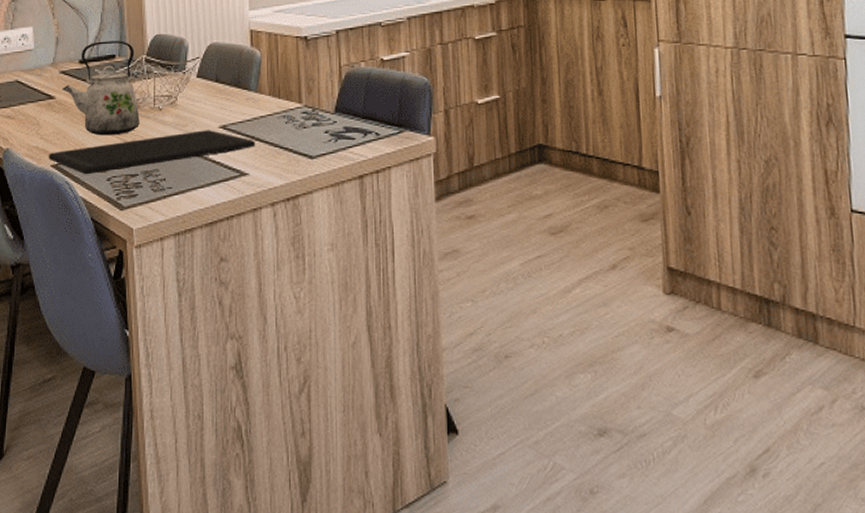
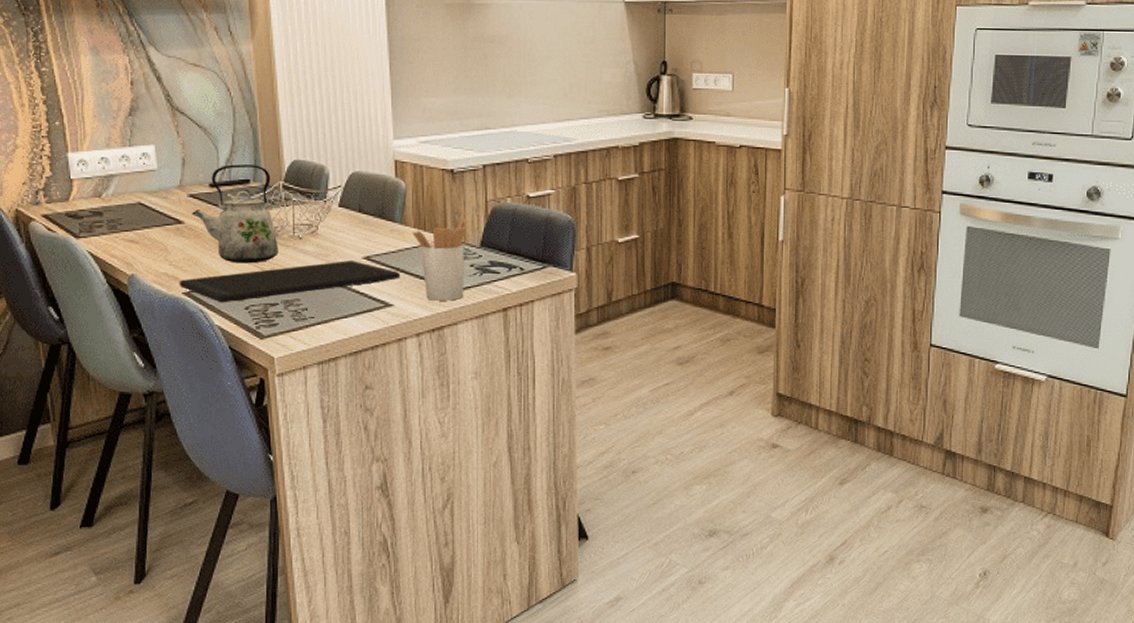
utensil holder: none [267,84,321,169] -> present [412,218,467,301]

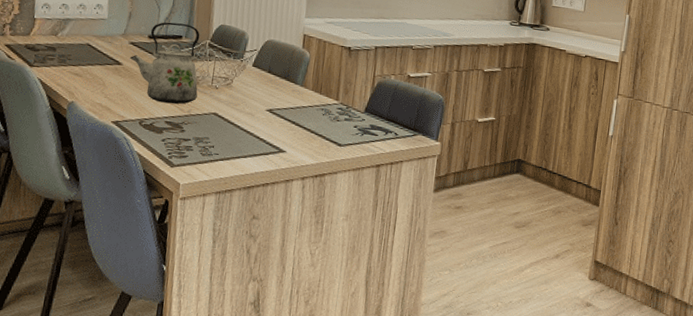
cutting board: present [179,260,401,303] -> none [110,110,296,134]
utensil holder: present [412,218,467,301] -> none [310,87,356,154]

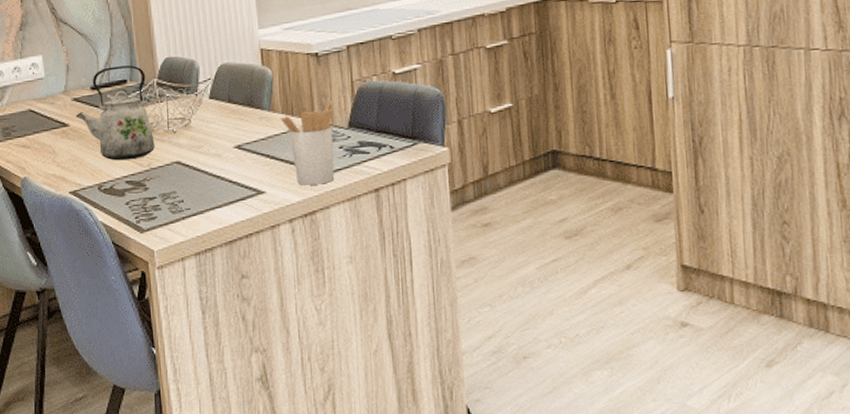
utensil holder: none [310,87,356,154] -> present [280,100,335,185]

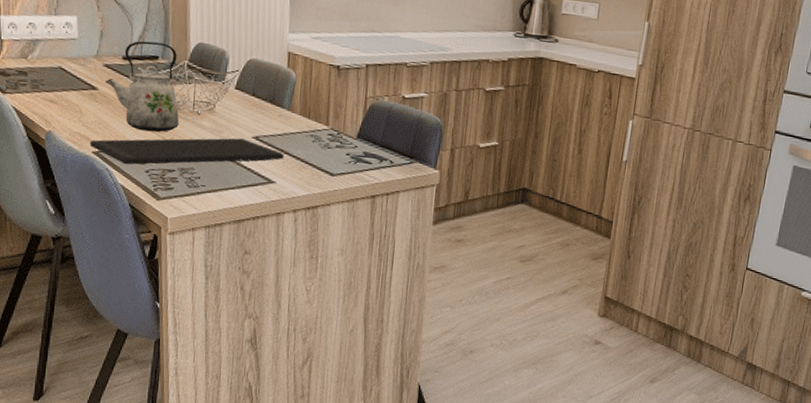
cutting board: none [66,150,271,200] -> present [89,138,284,165]
utensil holder: present [280,100,335,185] -> none [298,111,347,184]

